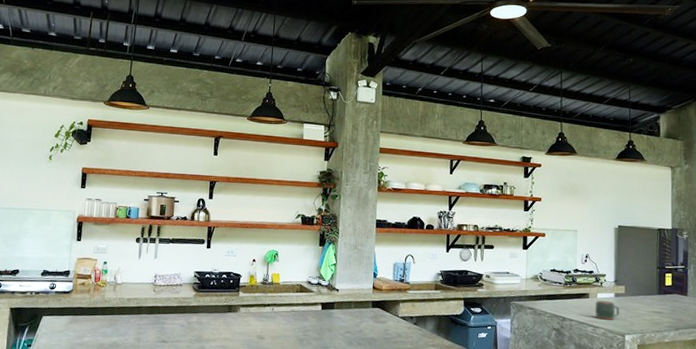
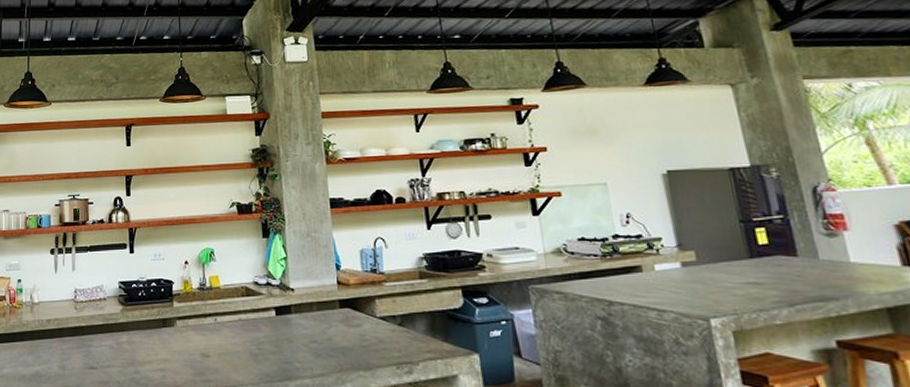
mug: present [594,300,620,320] -> none [652,274,695,300]

